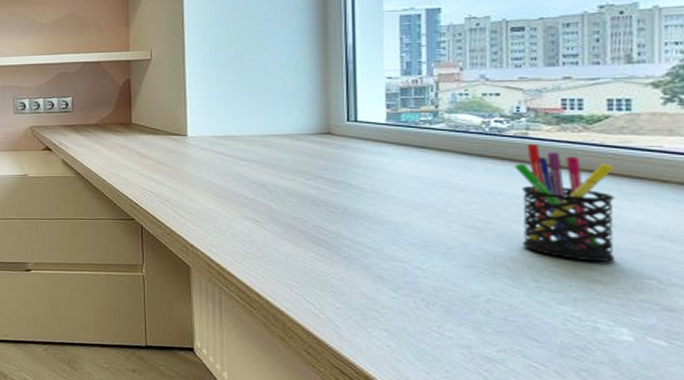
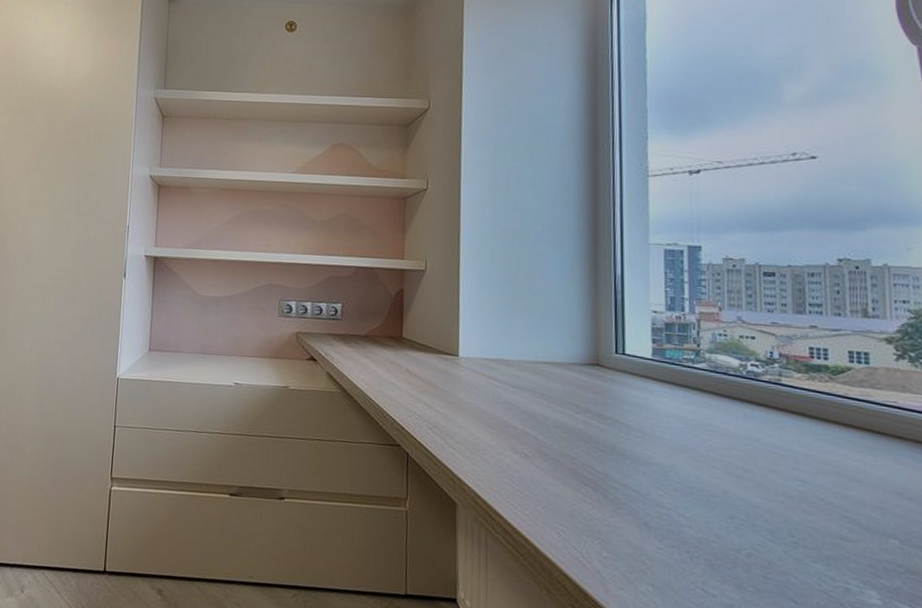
pen holder: present [513,144,616,263] -> none [769,391,862,519]

